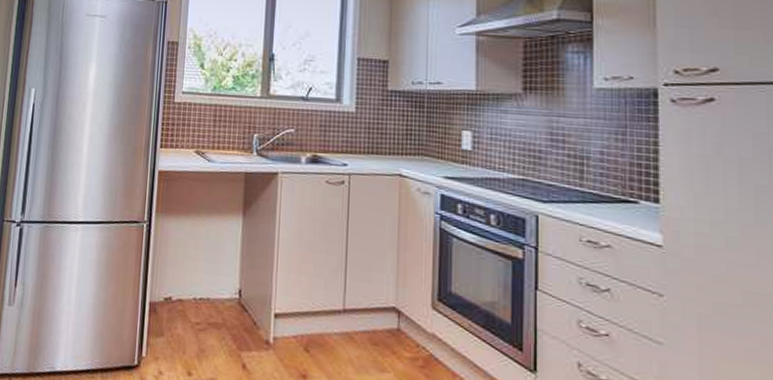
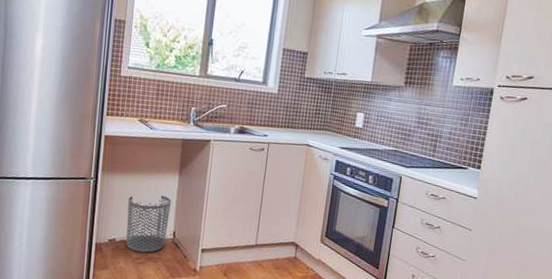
waste bin: none [183,241,235,317] -> present [126,194,171,253]

